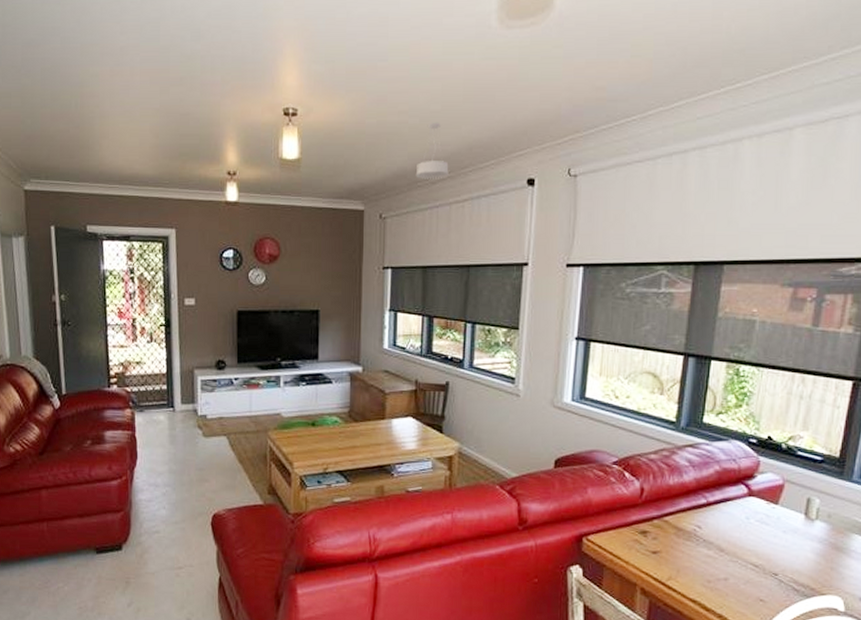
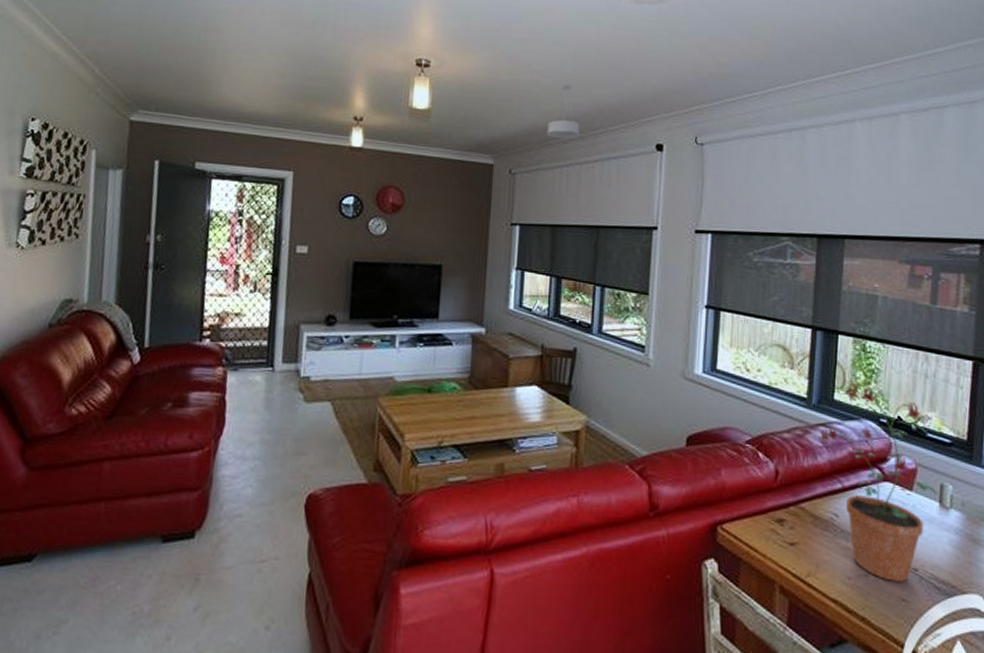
potted plant: none [687,406,804,585] -> present [820,383,938,582]

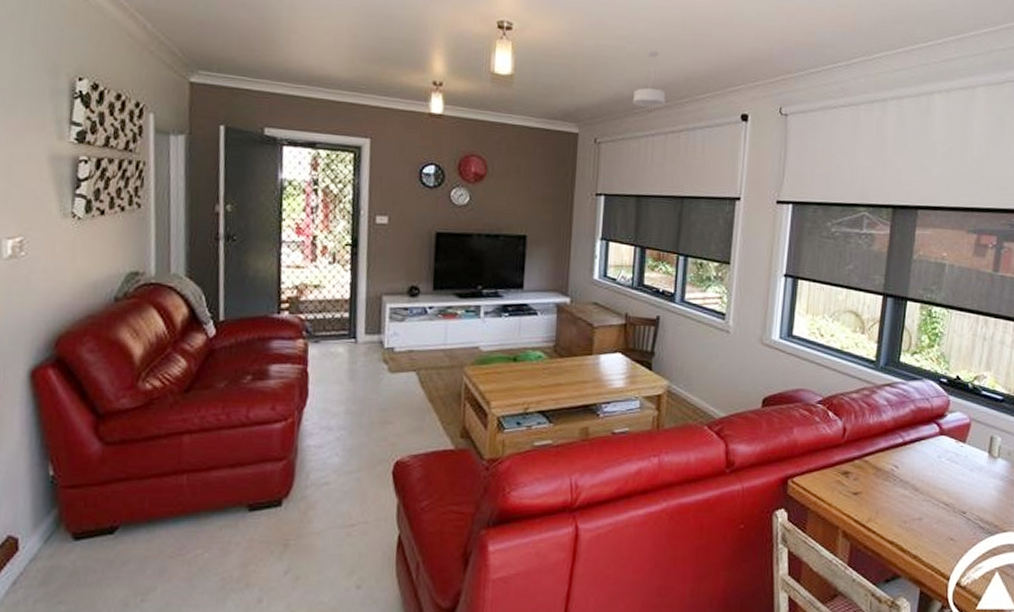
potted plant: present [820,383,938,582] -> none [885,346,988,524]

